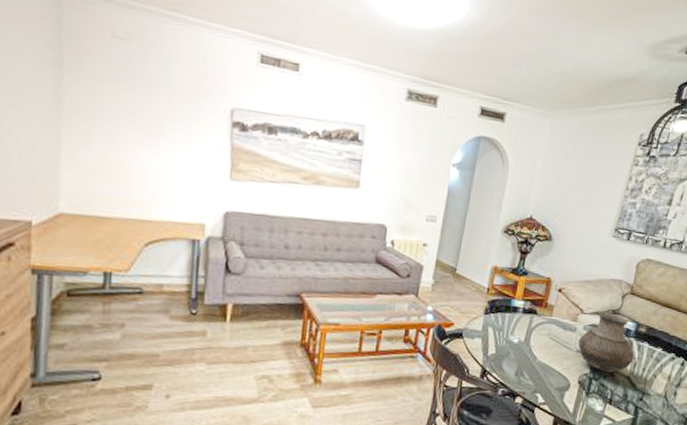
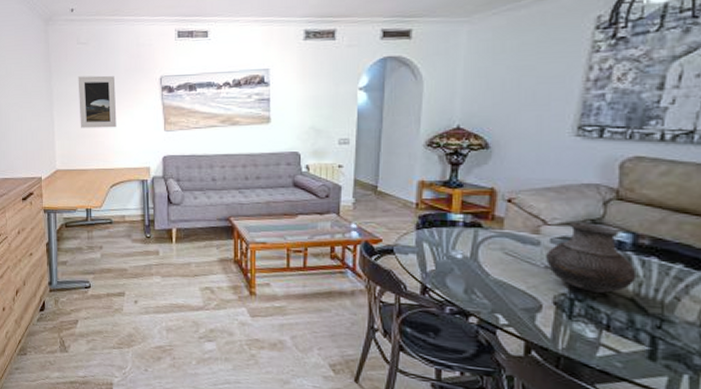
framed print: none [104,84,167,166] -> present [78,75,117,128]

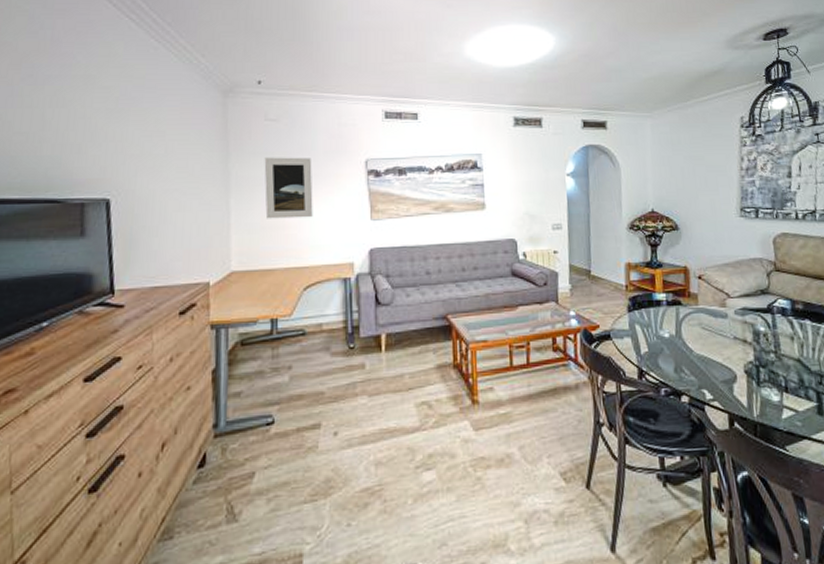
vase: present [546,222,637,293] -> none [733,293,799,357]

